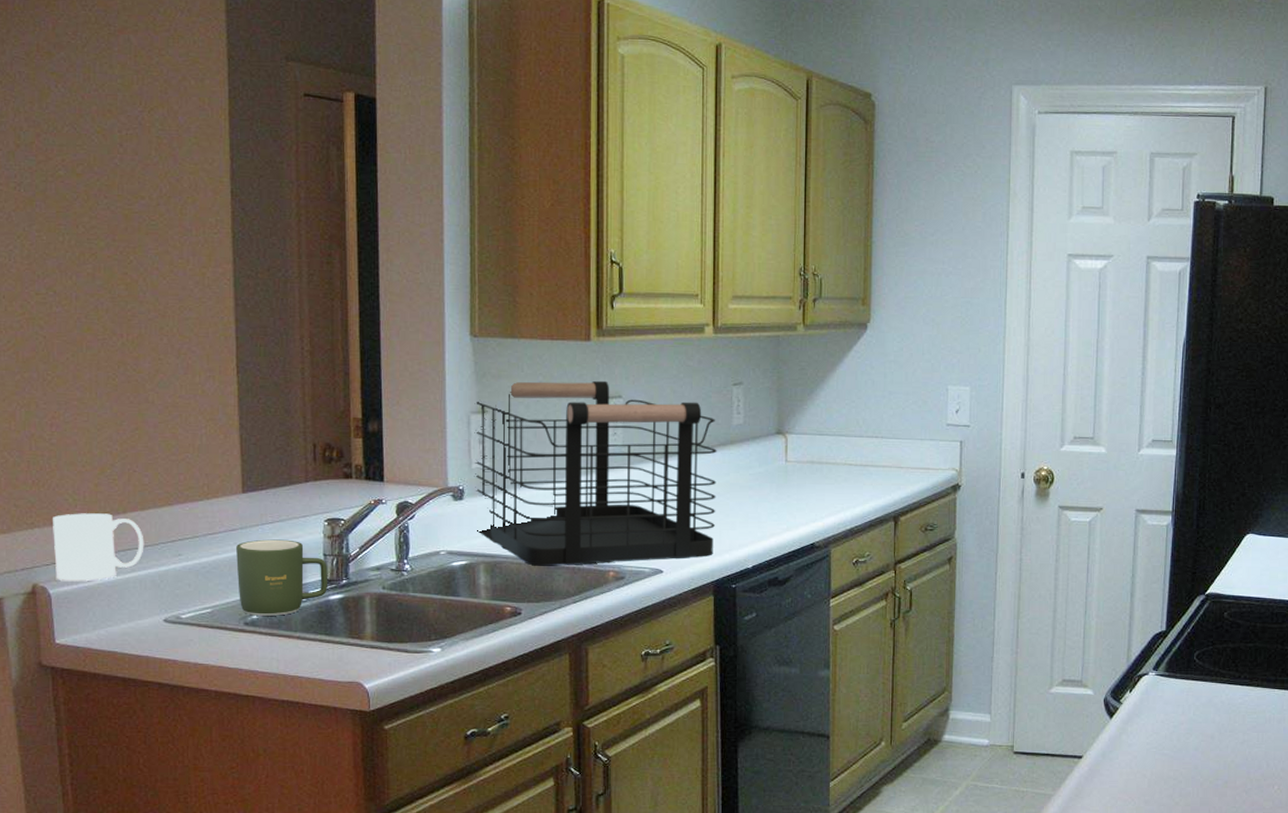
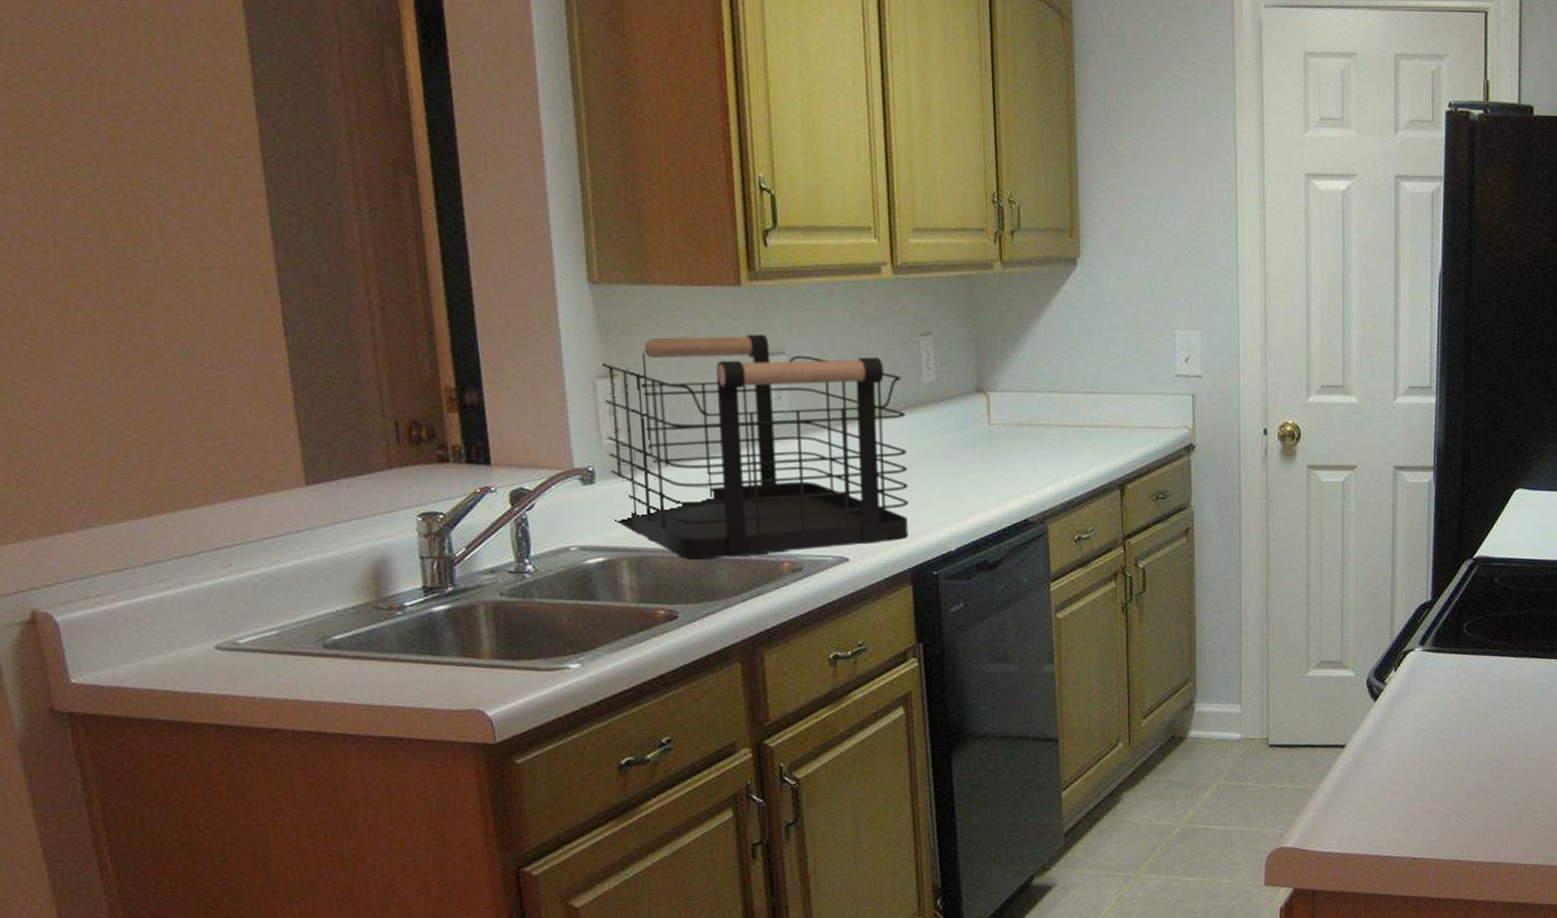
mug: present [53,513,144,581] -> none [50,517,180,604]
mug: present [236,539,327,616] -> none [304,541,429,636]

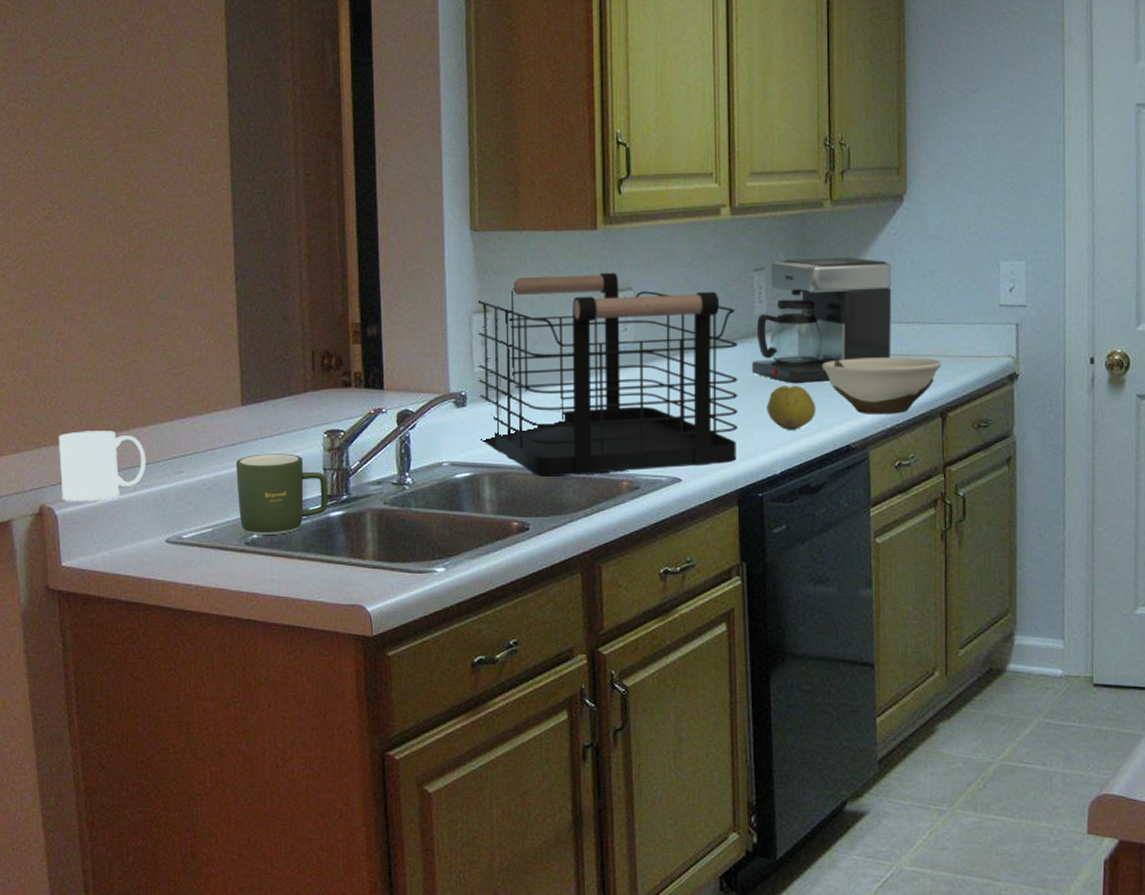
mug: none [50,517,180,604] -> present [59,431,146,501]
mug: none [304,541,429,636] -> present [236,453,328,535]
coffee maker: none [921,323,1068,455] -> present [751,257,892,383]
fruit: none [939,458,992,504] -> present [767,385,816,430]
bowl: none [997,428,1120,488] -> present [822,357,942,416]

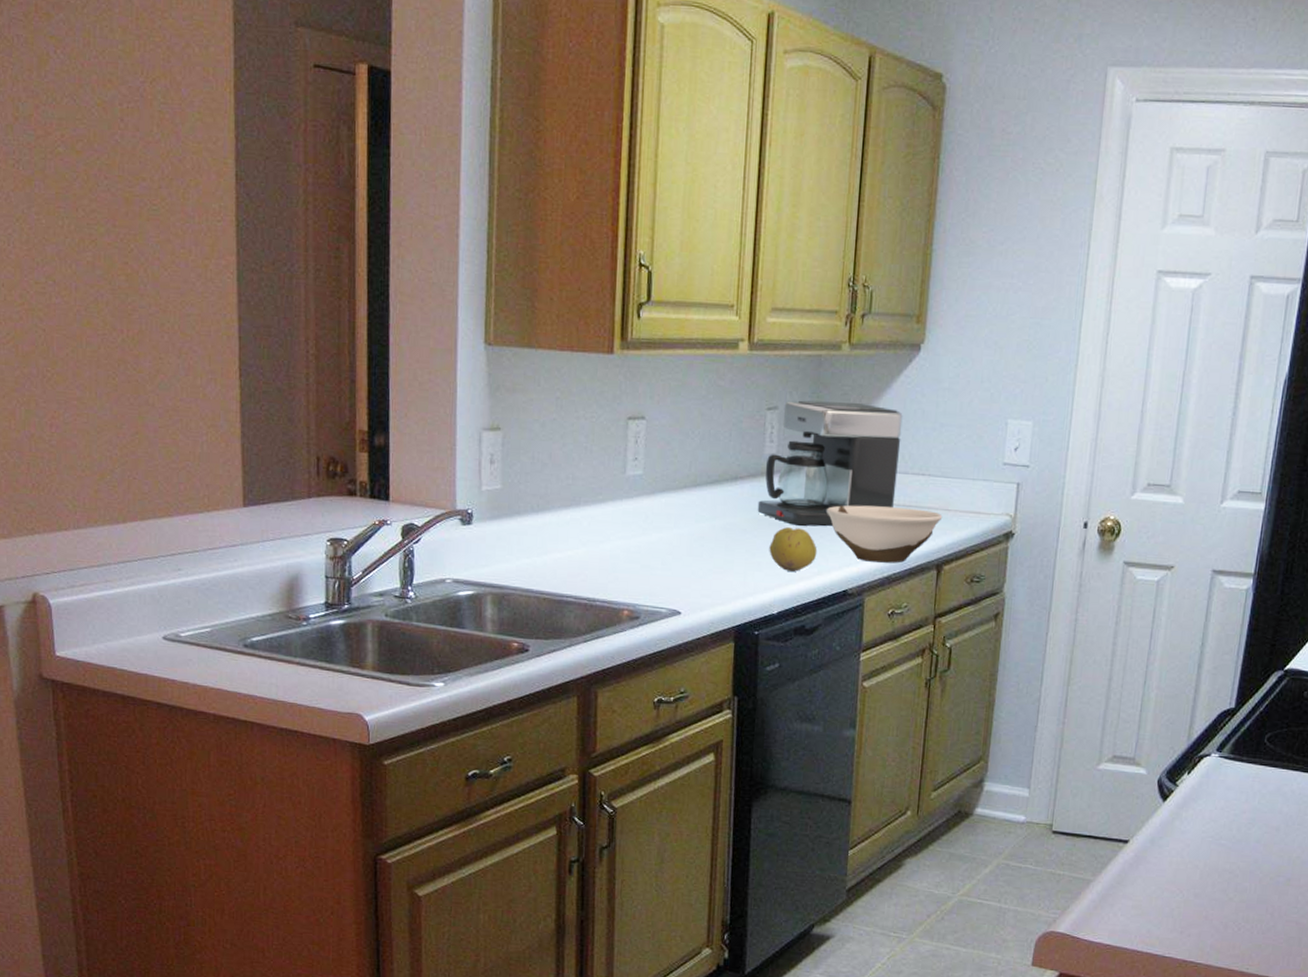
mug: present [59,431,146,501] -> none [53,520,144,592]
mug: present [236,453,328,535] -> none [236,557,329,640]
dish rack: present [476,272,739,477] -> none [483,397,747,601]

